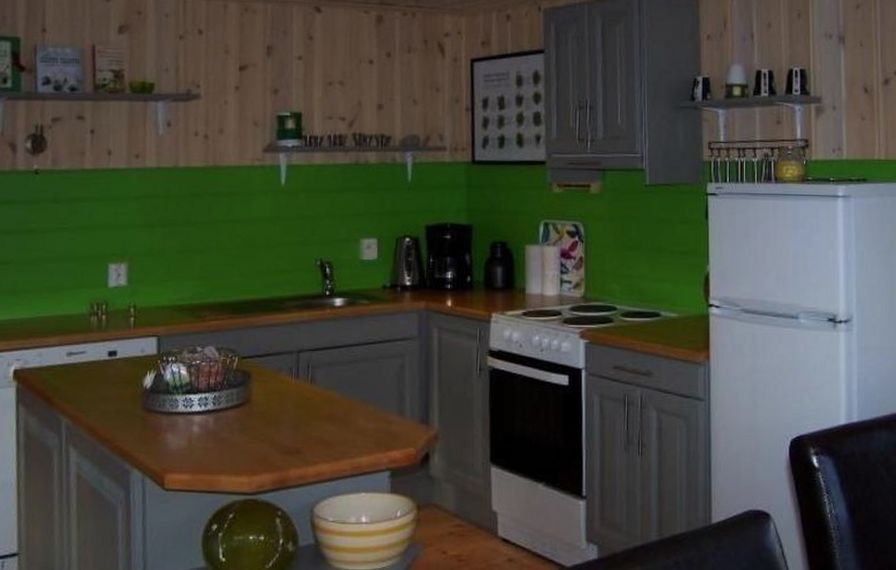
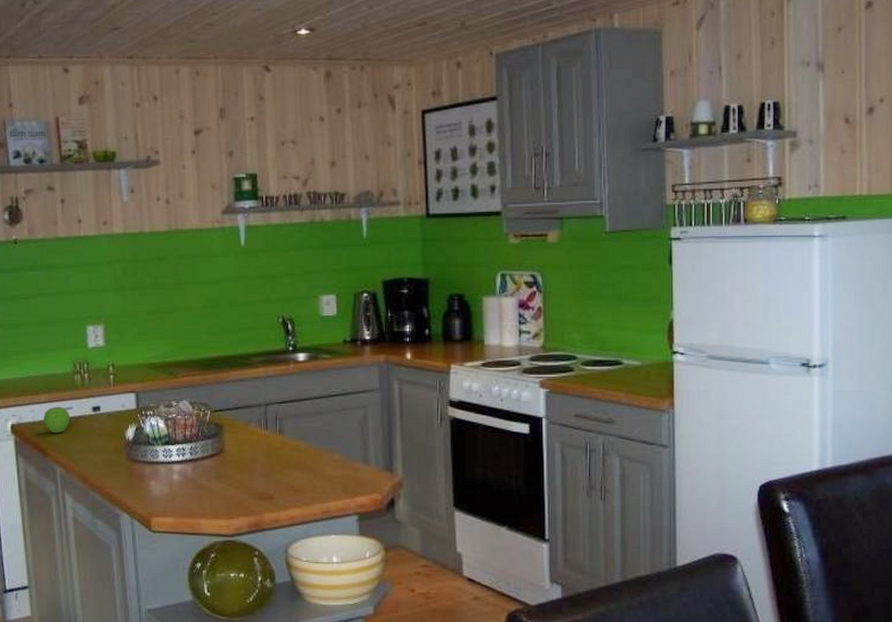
fruit: none [52,350,83,380] -> present [44,406,71,434]

